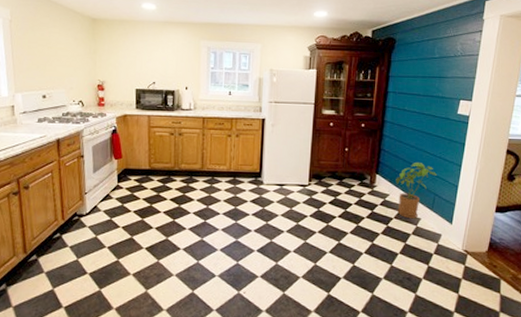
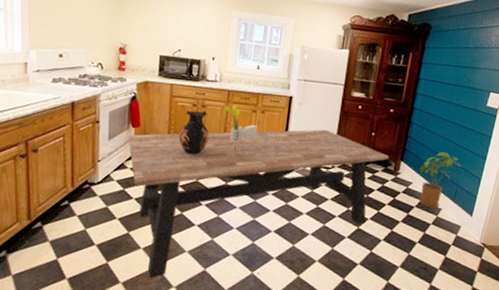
dining table: none [112,148,364,304] -> present [128,129,390,279]
ceramic jug: none [159,139,188,182] -> present [179,110,210,155]
bouquet: none [201,130,233,175] -> present [225,104,258,150]

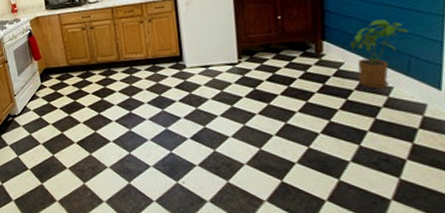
dining table: present [128,129,390,279] -> none [34,24,306,196]
ceramic jug: present [179,110,210,155] -> none [76,32,104,76]
bouquet: present [225,104,258,150] -> none [112,19,150,64]

